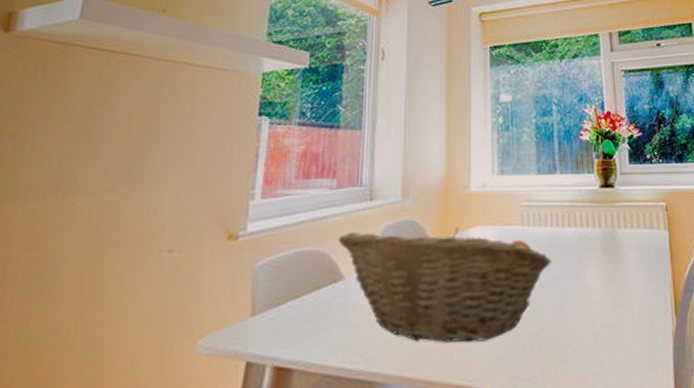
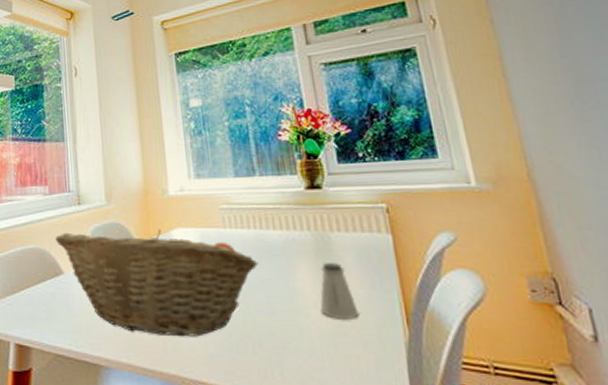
saltshaker: none [604,258,637,314] -> present [320,263,359,321]

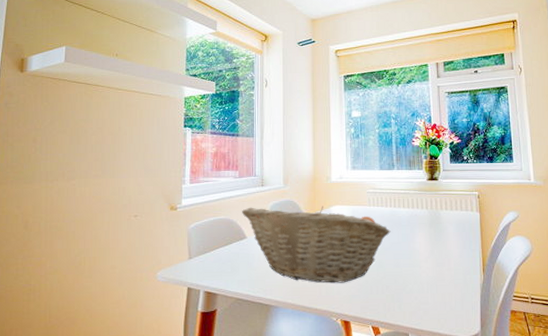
saltshaker: present [320,263,359,321] -> none [429,231,454,270]

